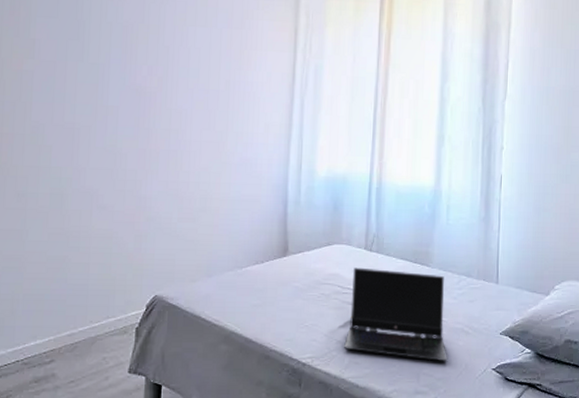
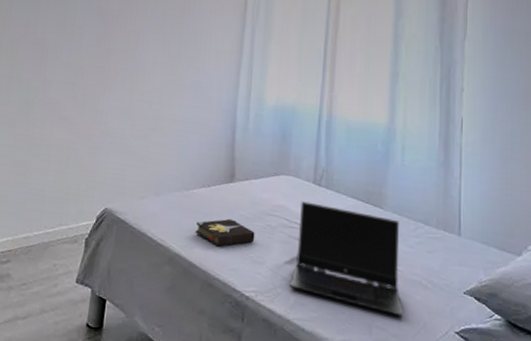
hardback book: none [250,292,310,320] -> present [195,218,255,247]

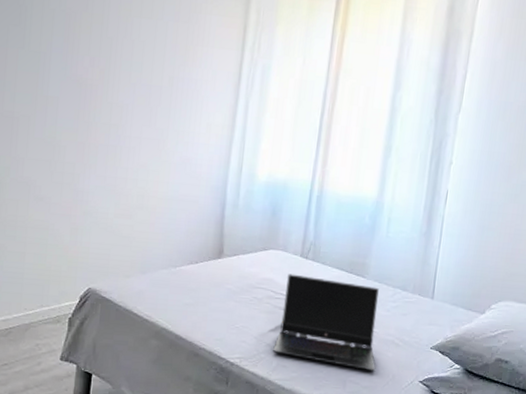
hardback book: present [195,218,255,247] -> none [182,293,242,319]

